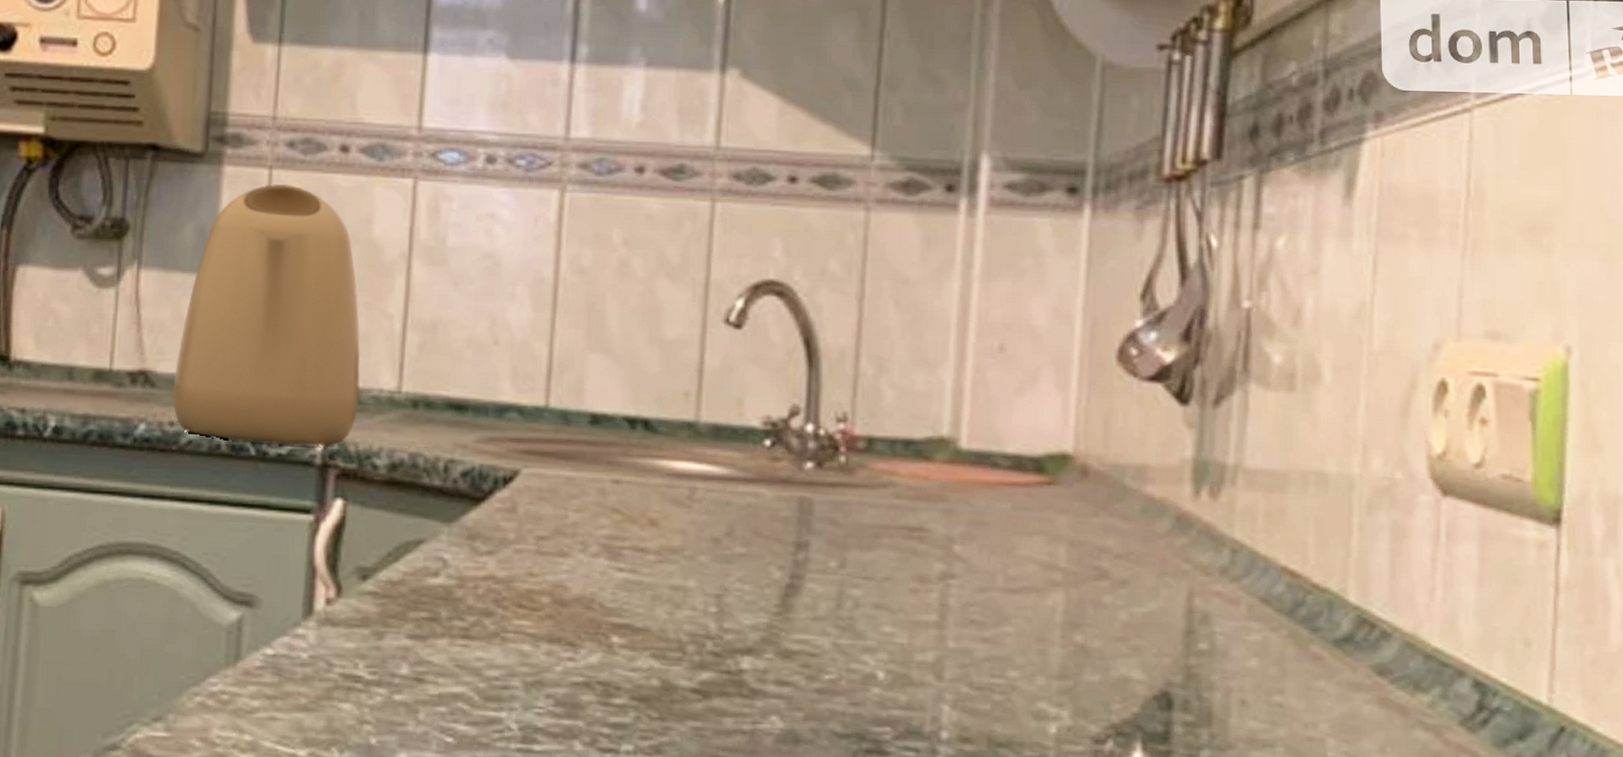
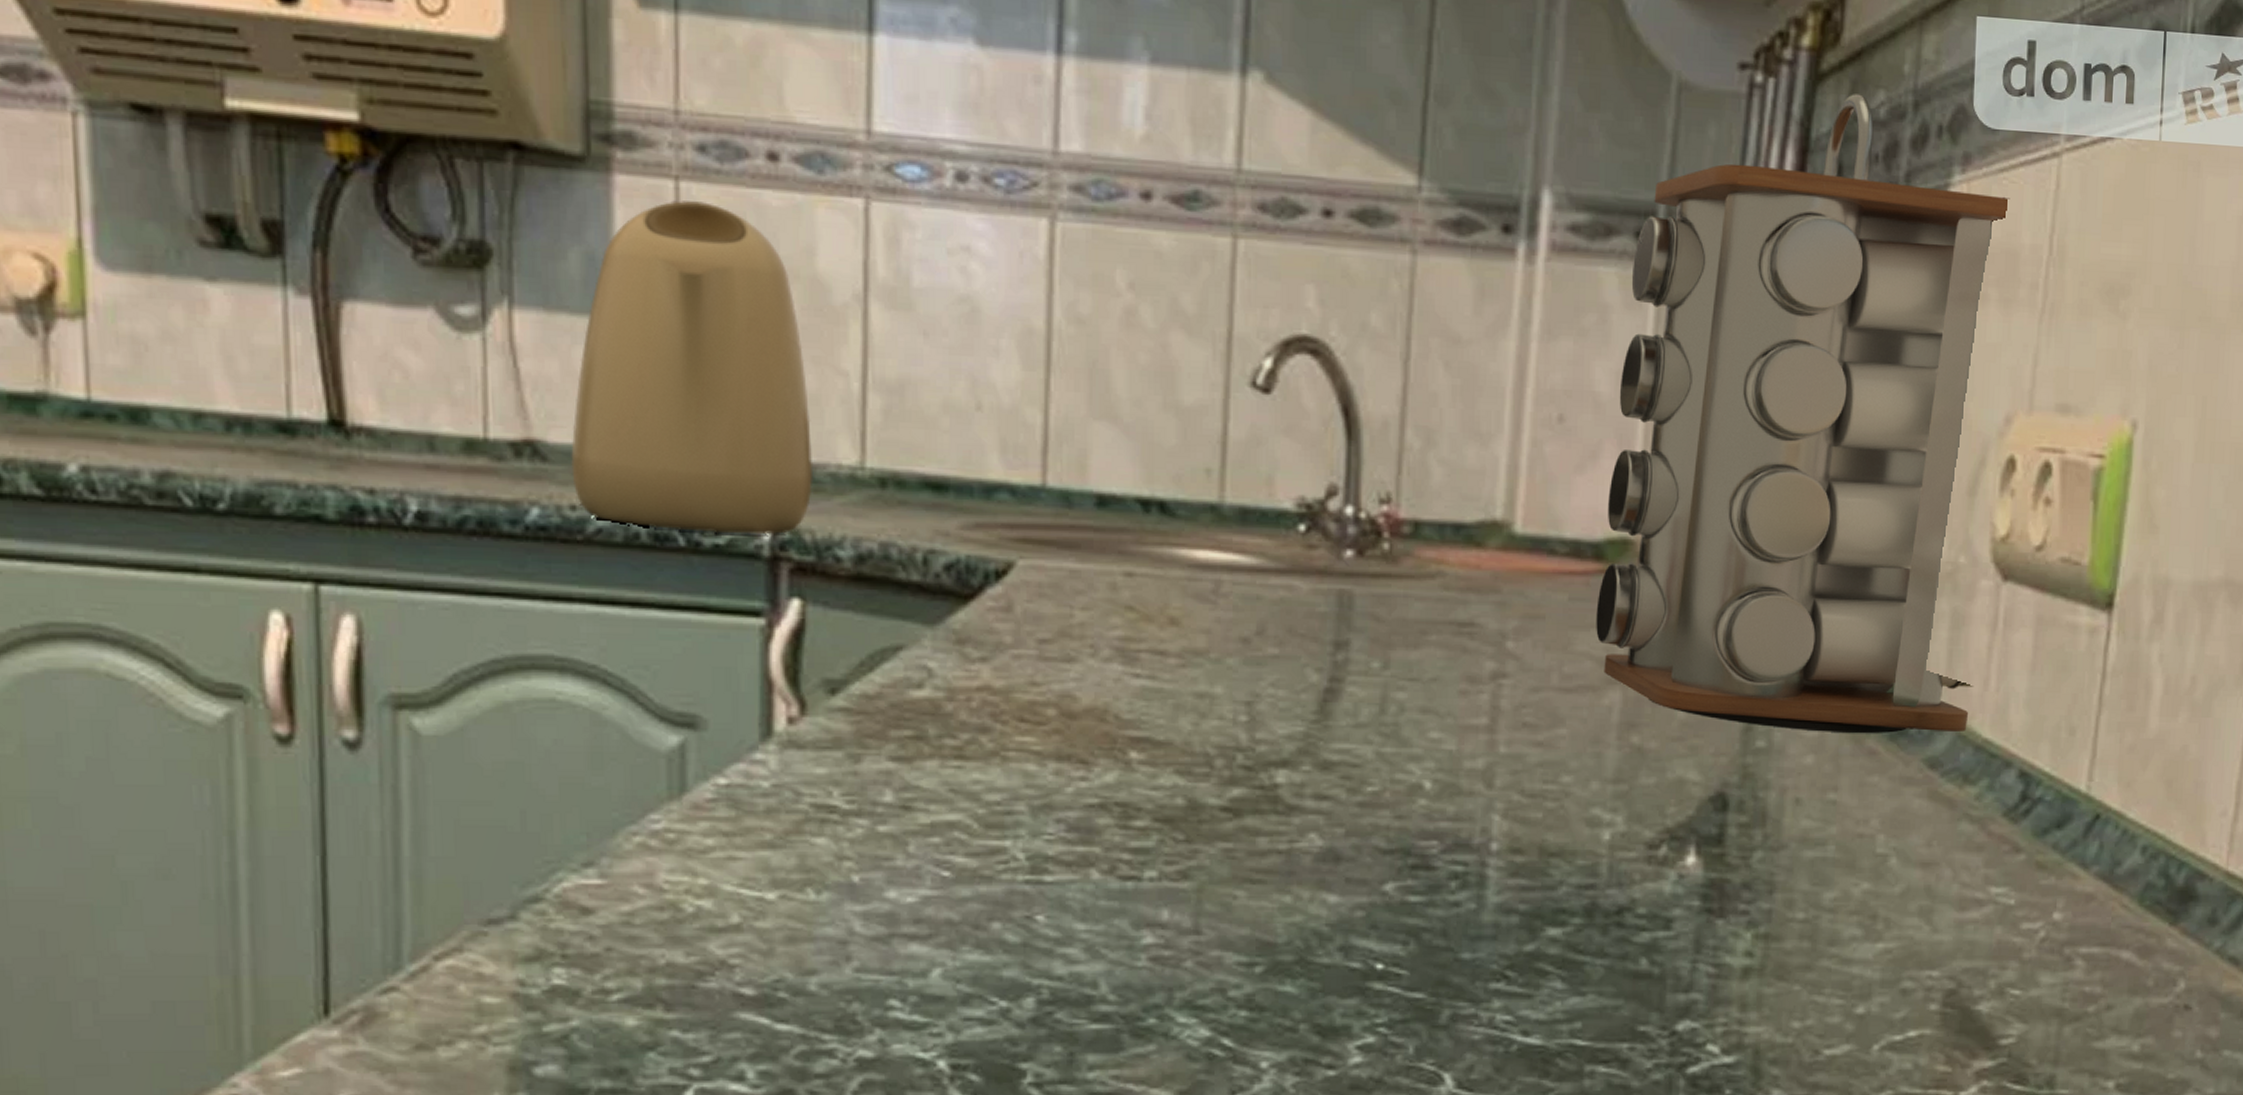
spice rack: none [1038,66,1424,640] -> present [1596,94,2010,734]

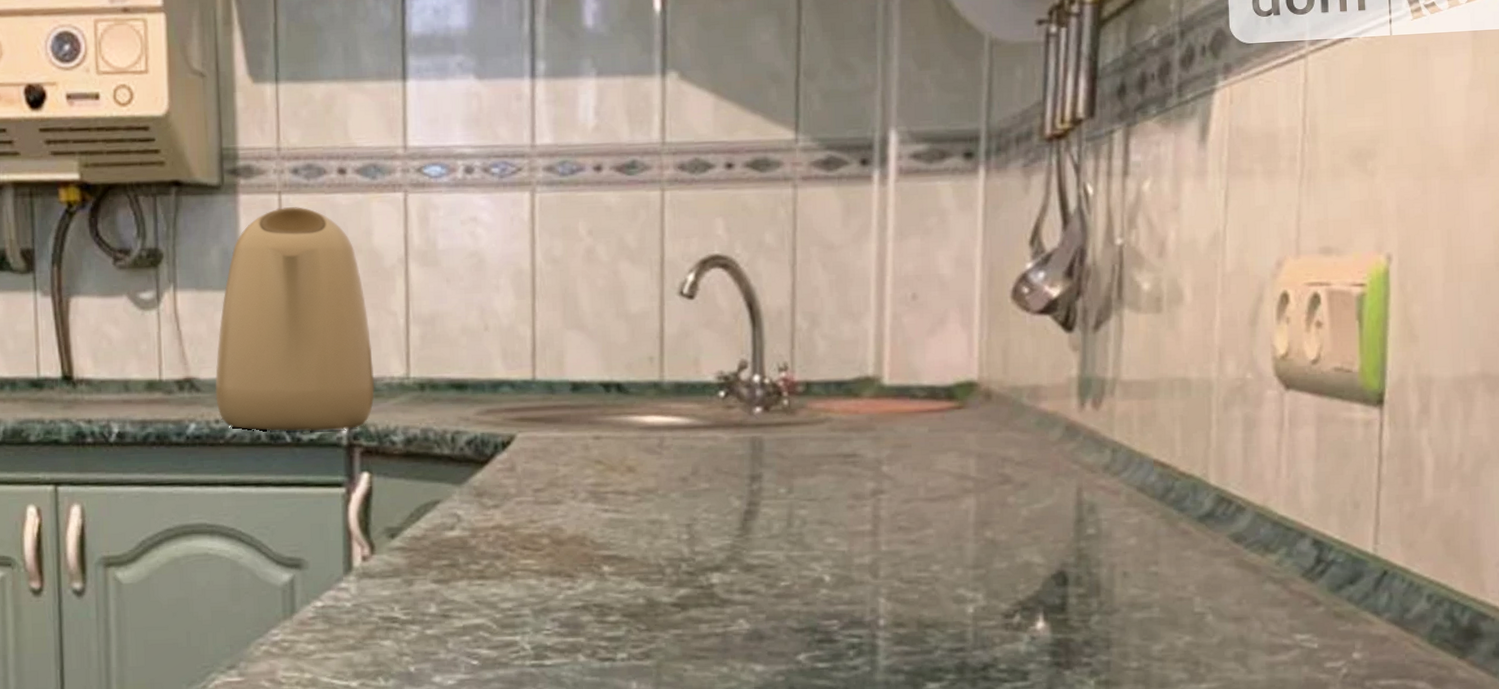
spice rack: present [1596,94,2010,734] -> none [951,31,1268,519]

